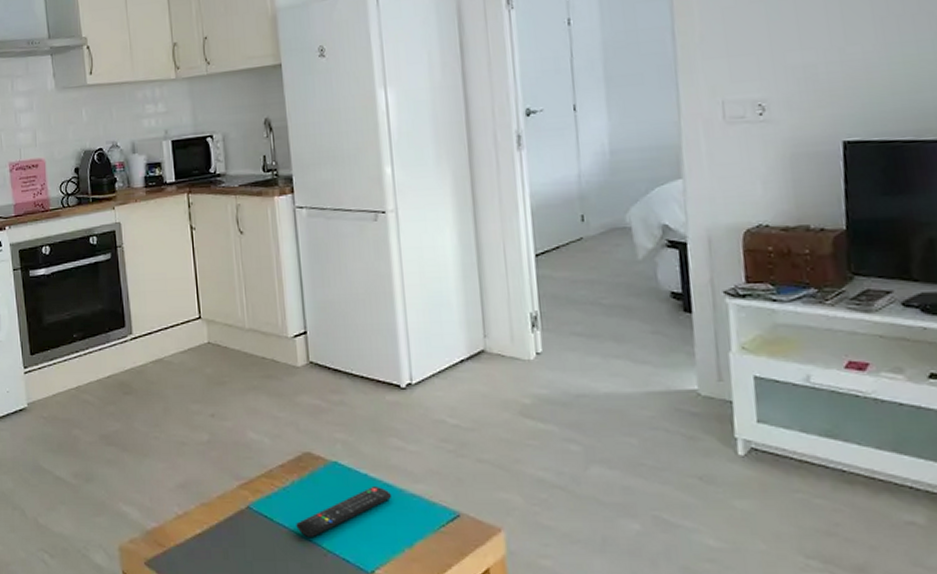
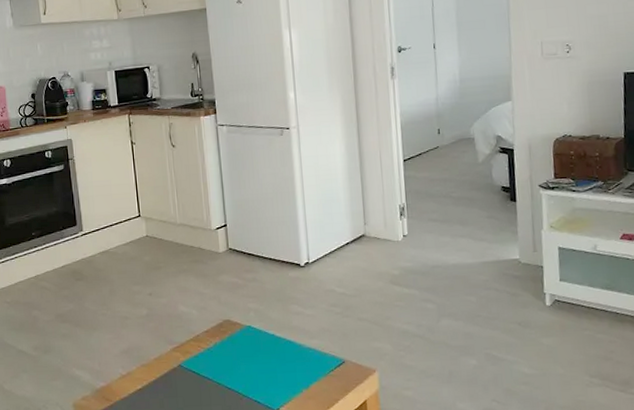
remote control: present [296,485,392,537] -> none [218,342,294,386]

